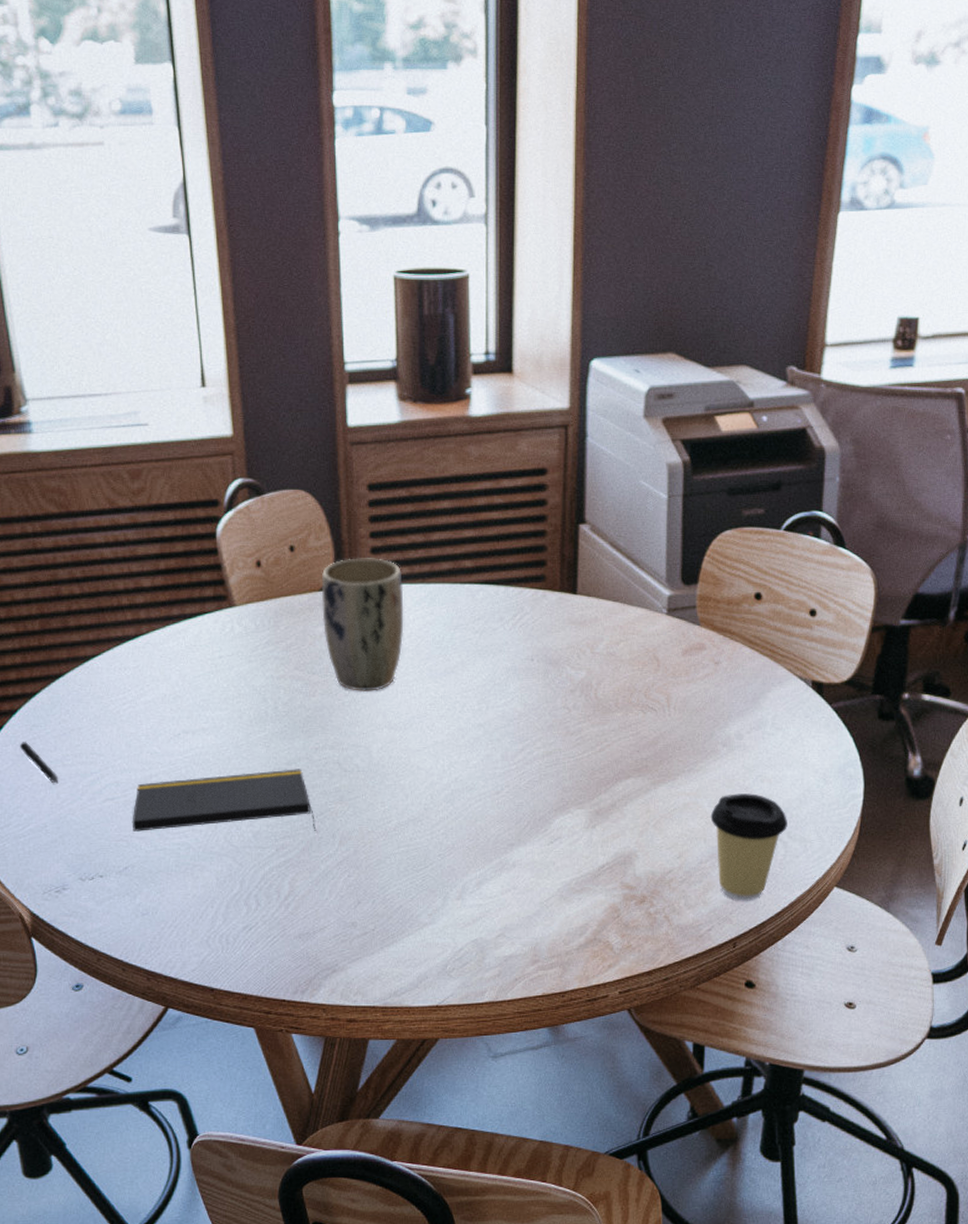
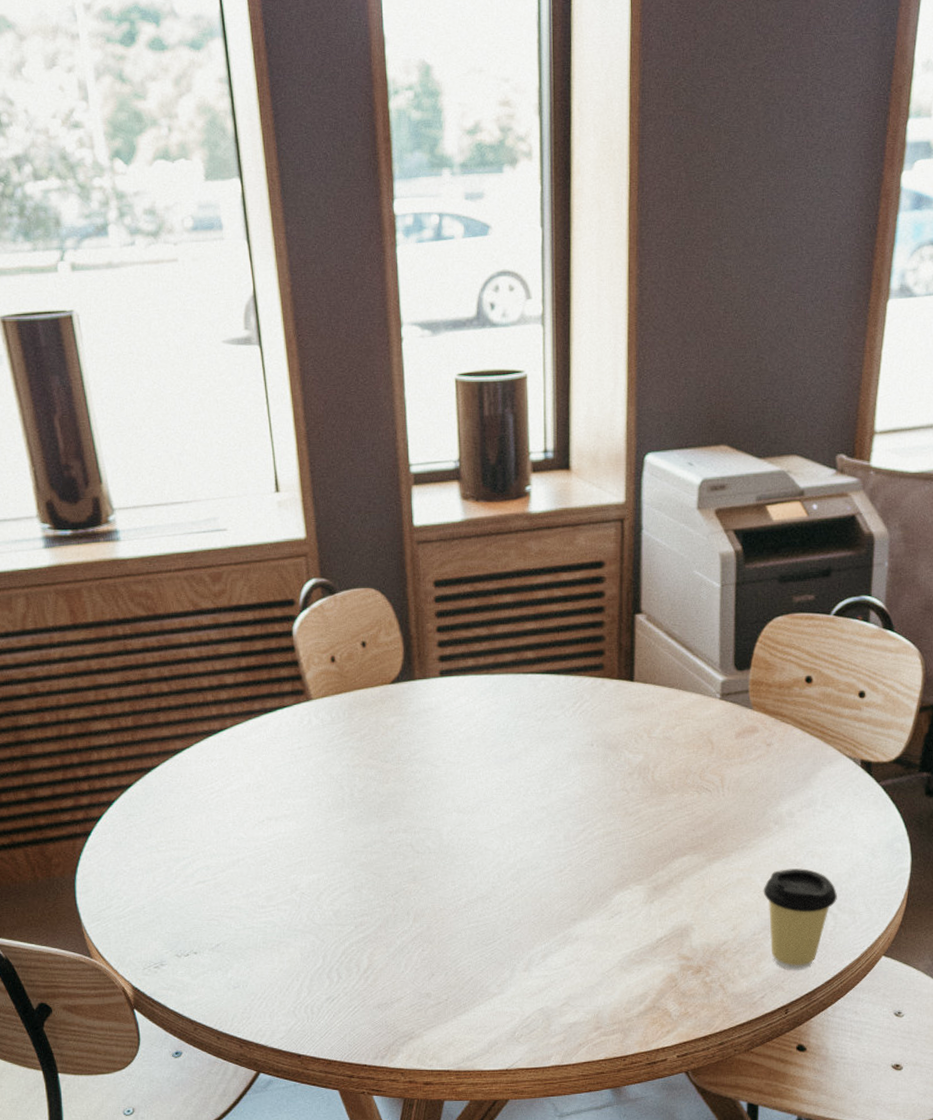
pen: present [20,742,59,784] -> none [118,830,155,868]
notepad: present [132,769,317,832] -> none [222,851,392,911]
plant pot: present [321,558,404,691] -> none [392,651,471,778]

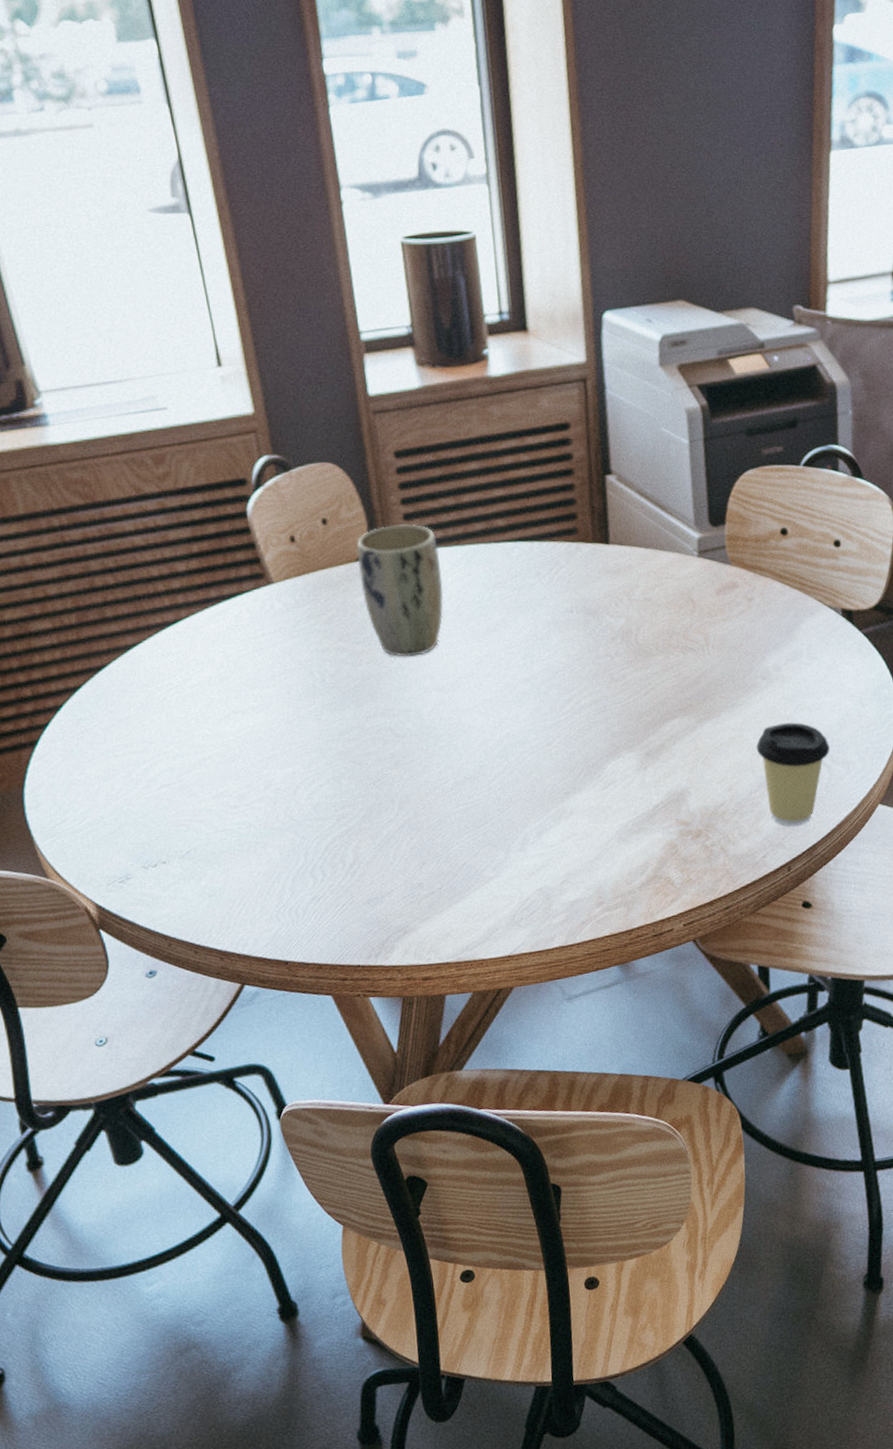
plant pot: none [392,651,471,778] -> present [357,524,444,657]

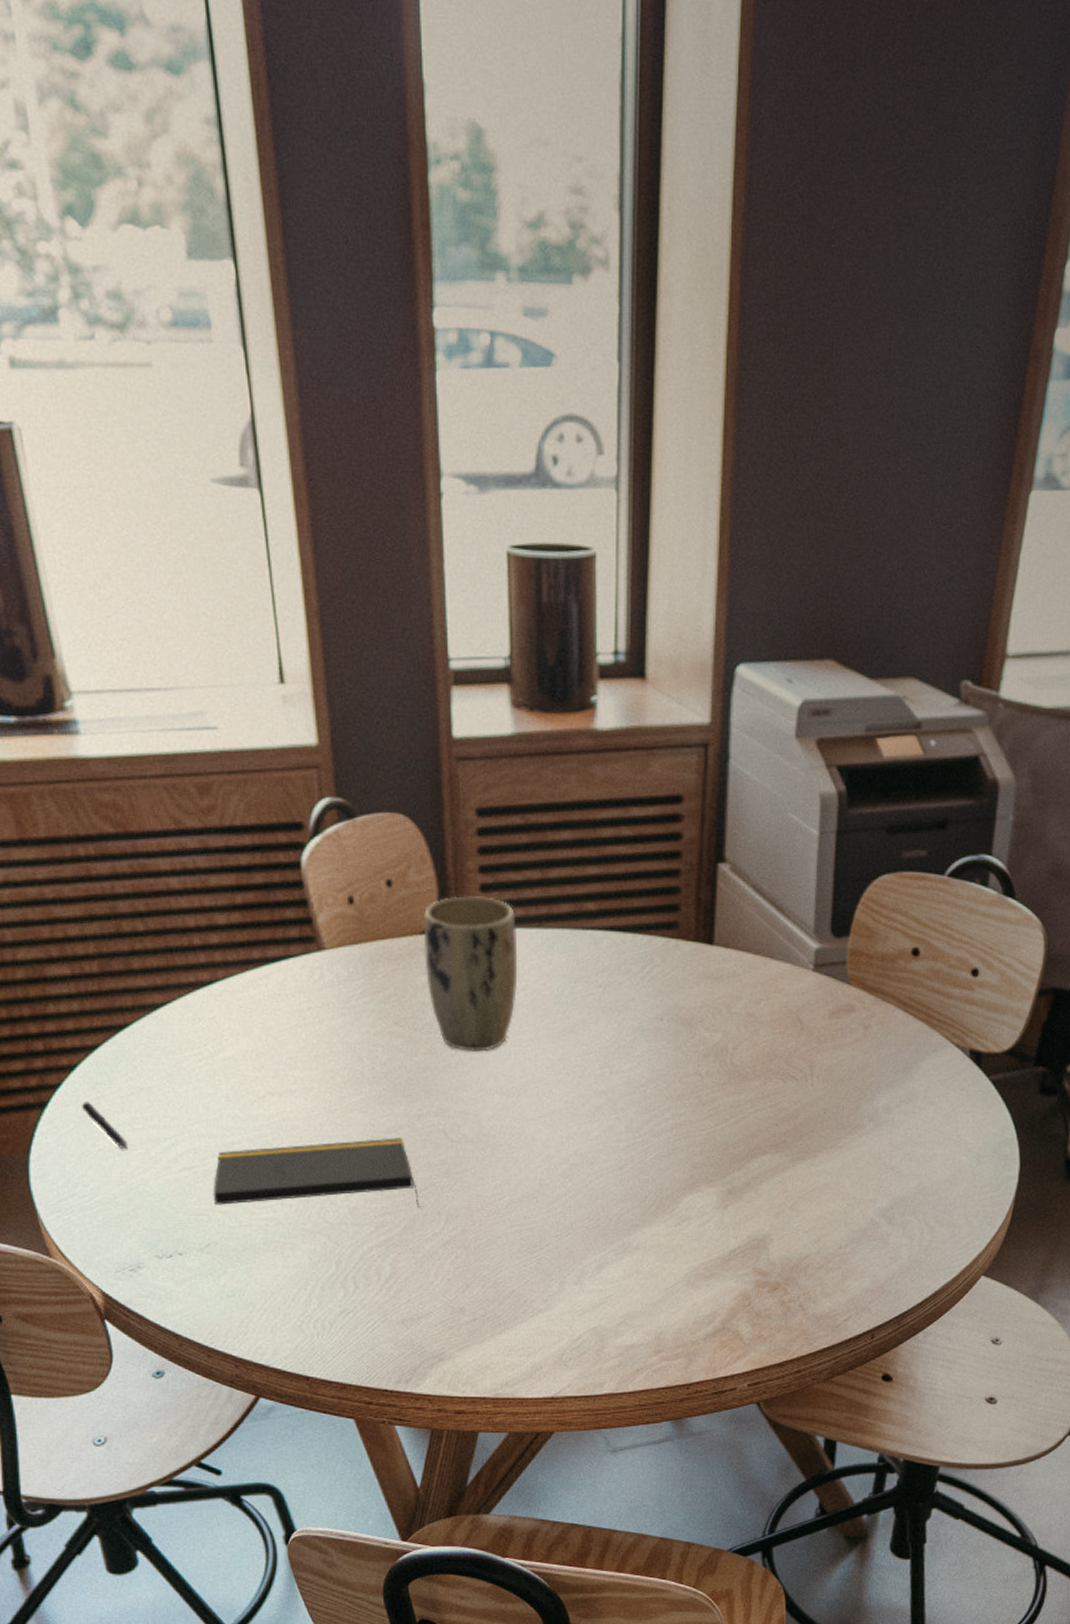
pen: none [68,736,112,775] -> present [82,1102,129,1150]
notepad: none [189,738,375,815] -> present [213,1137,420,1207]
coffee cup: present [756,722,830,826] -> none [852,1173,935,1289]

